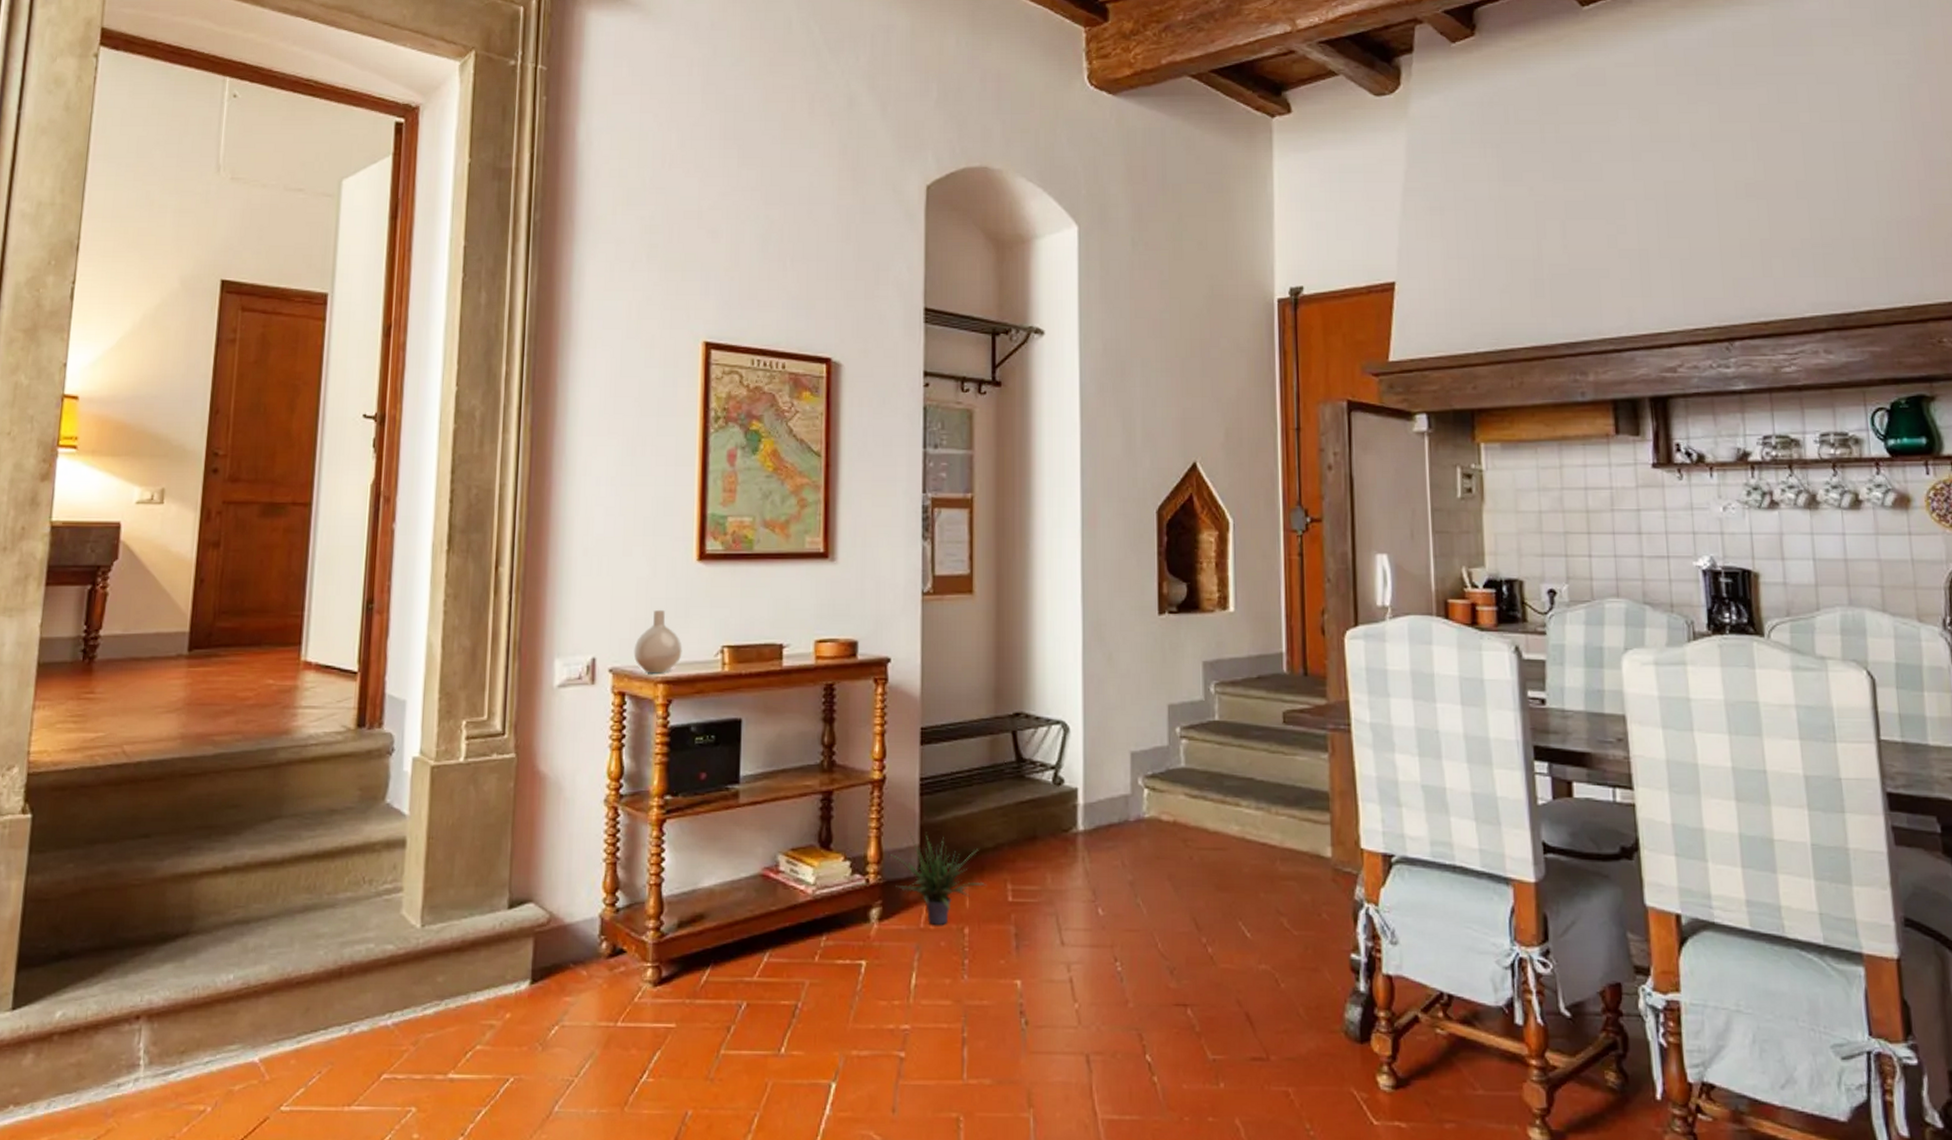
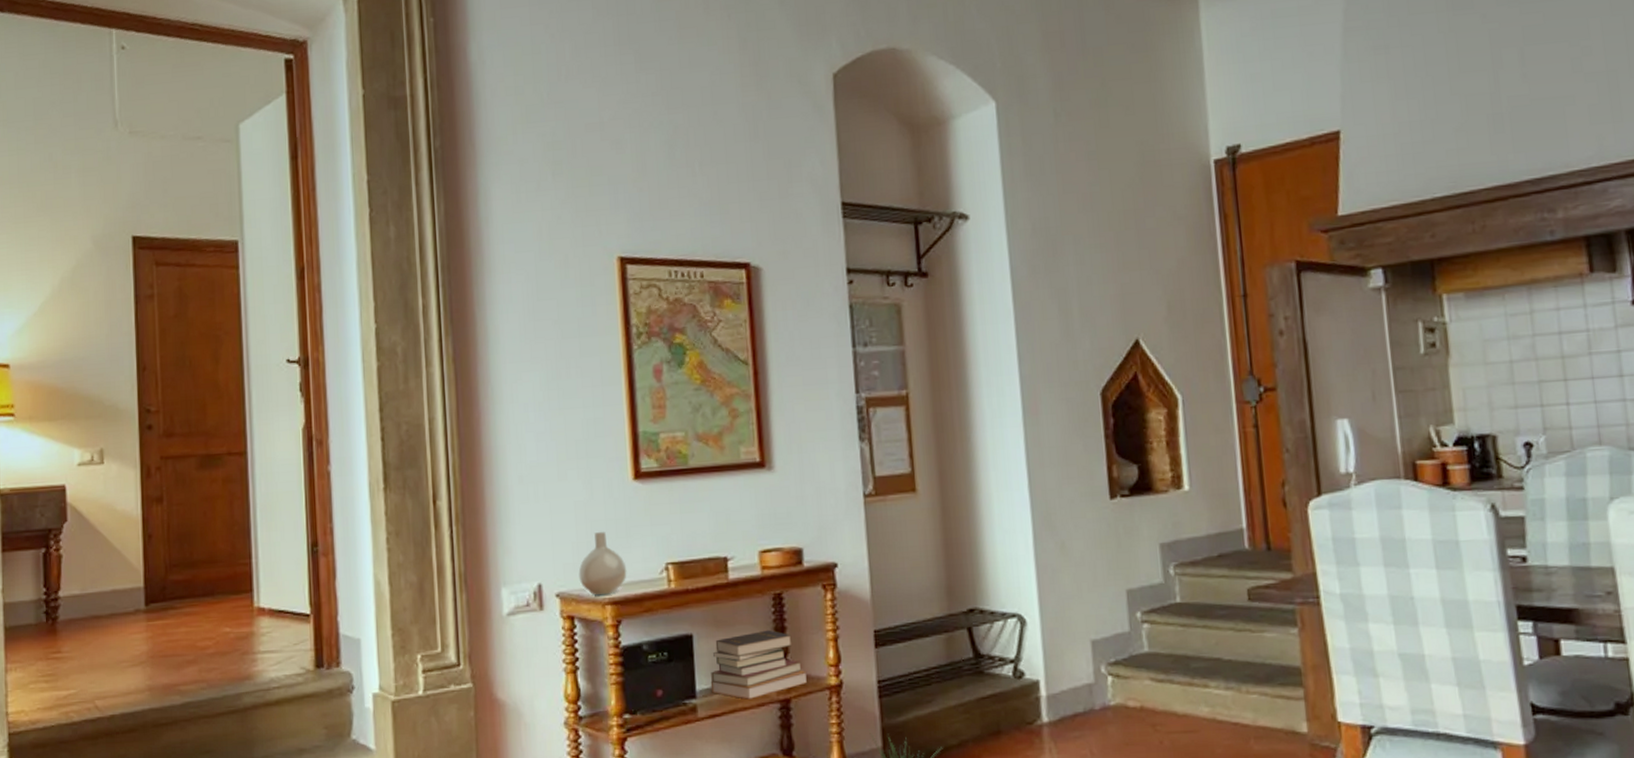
books: none [755,719,852,788] -> present [710,630,808,699]

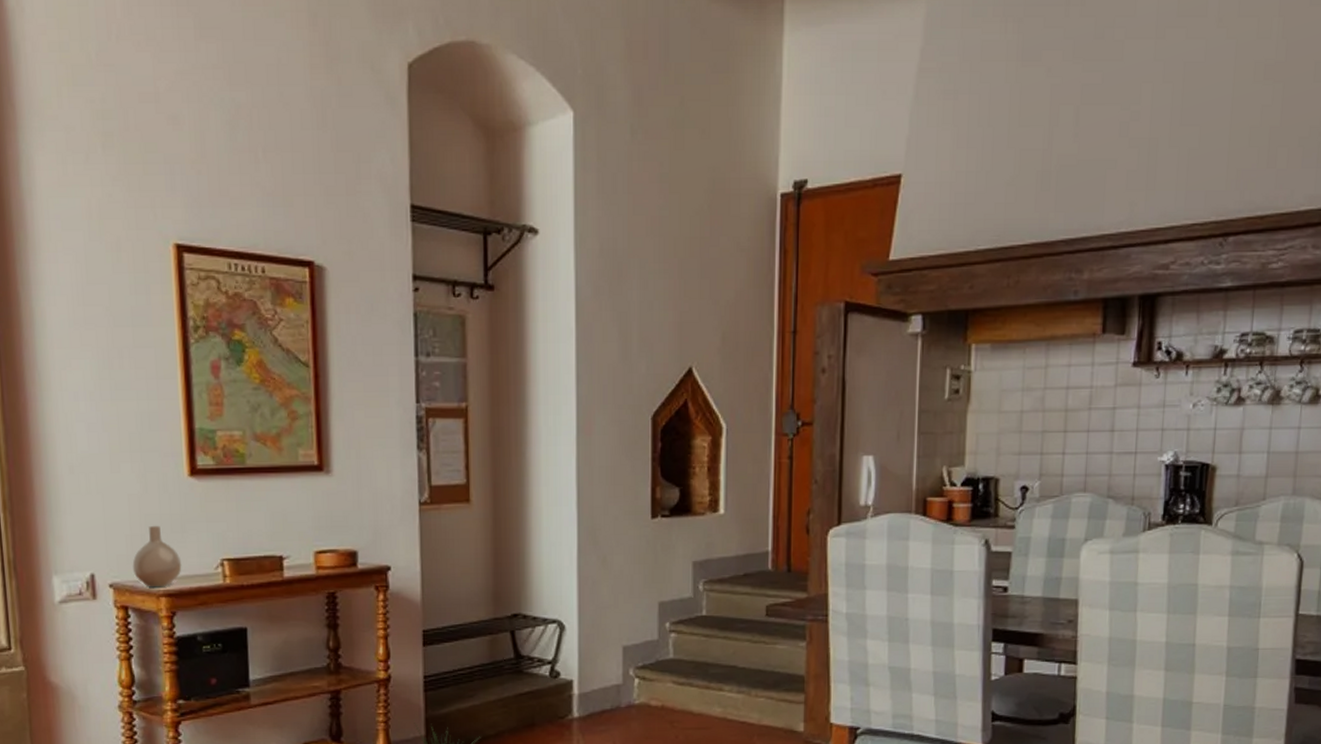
books: present [710,630,808,699] -> none [263,626,358,689]

